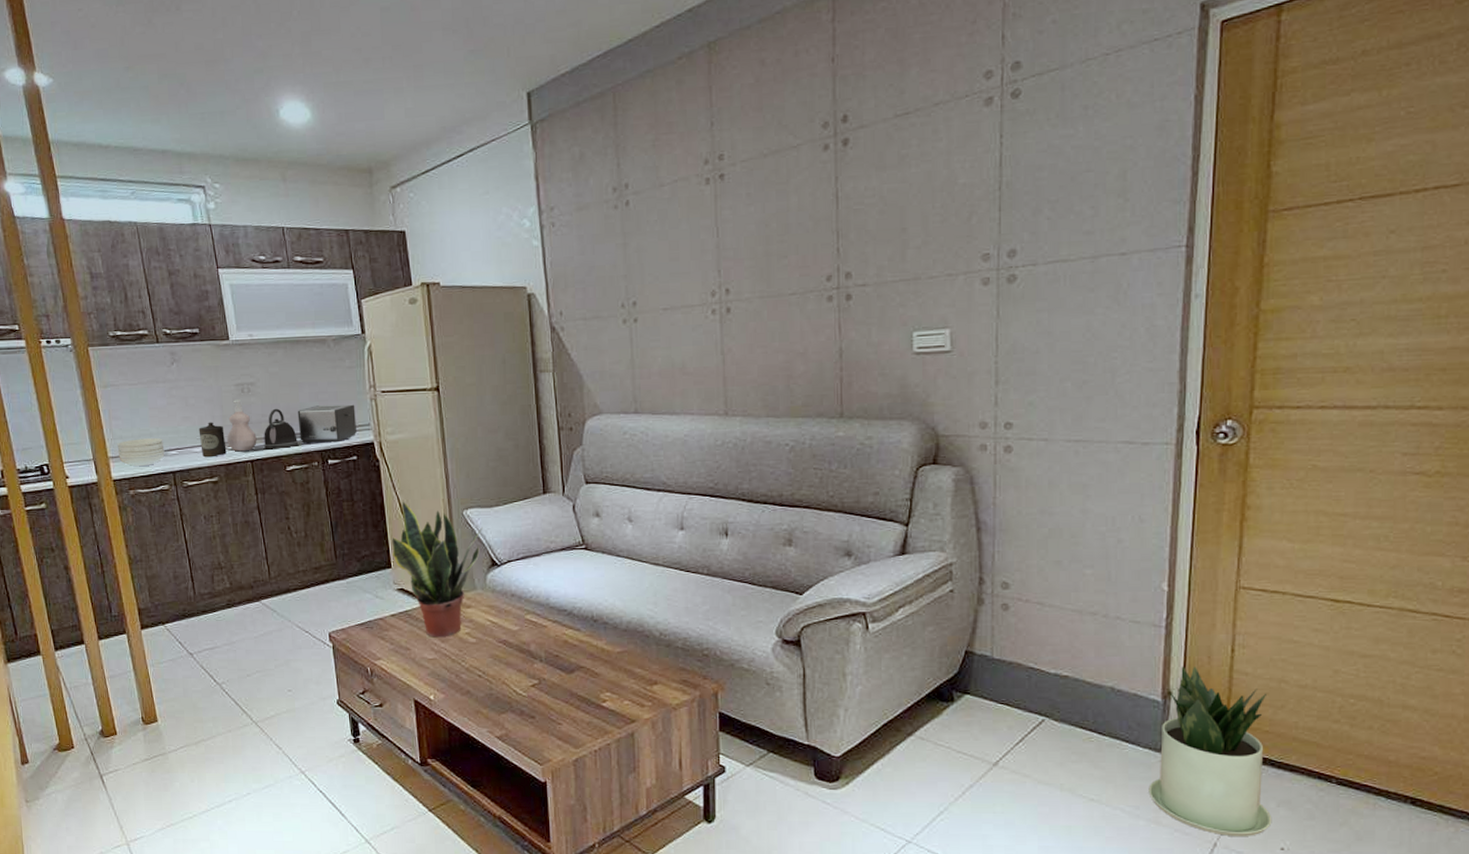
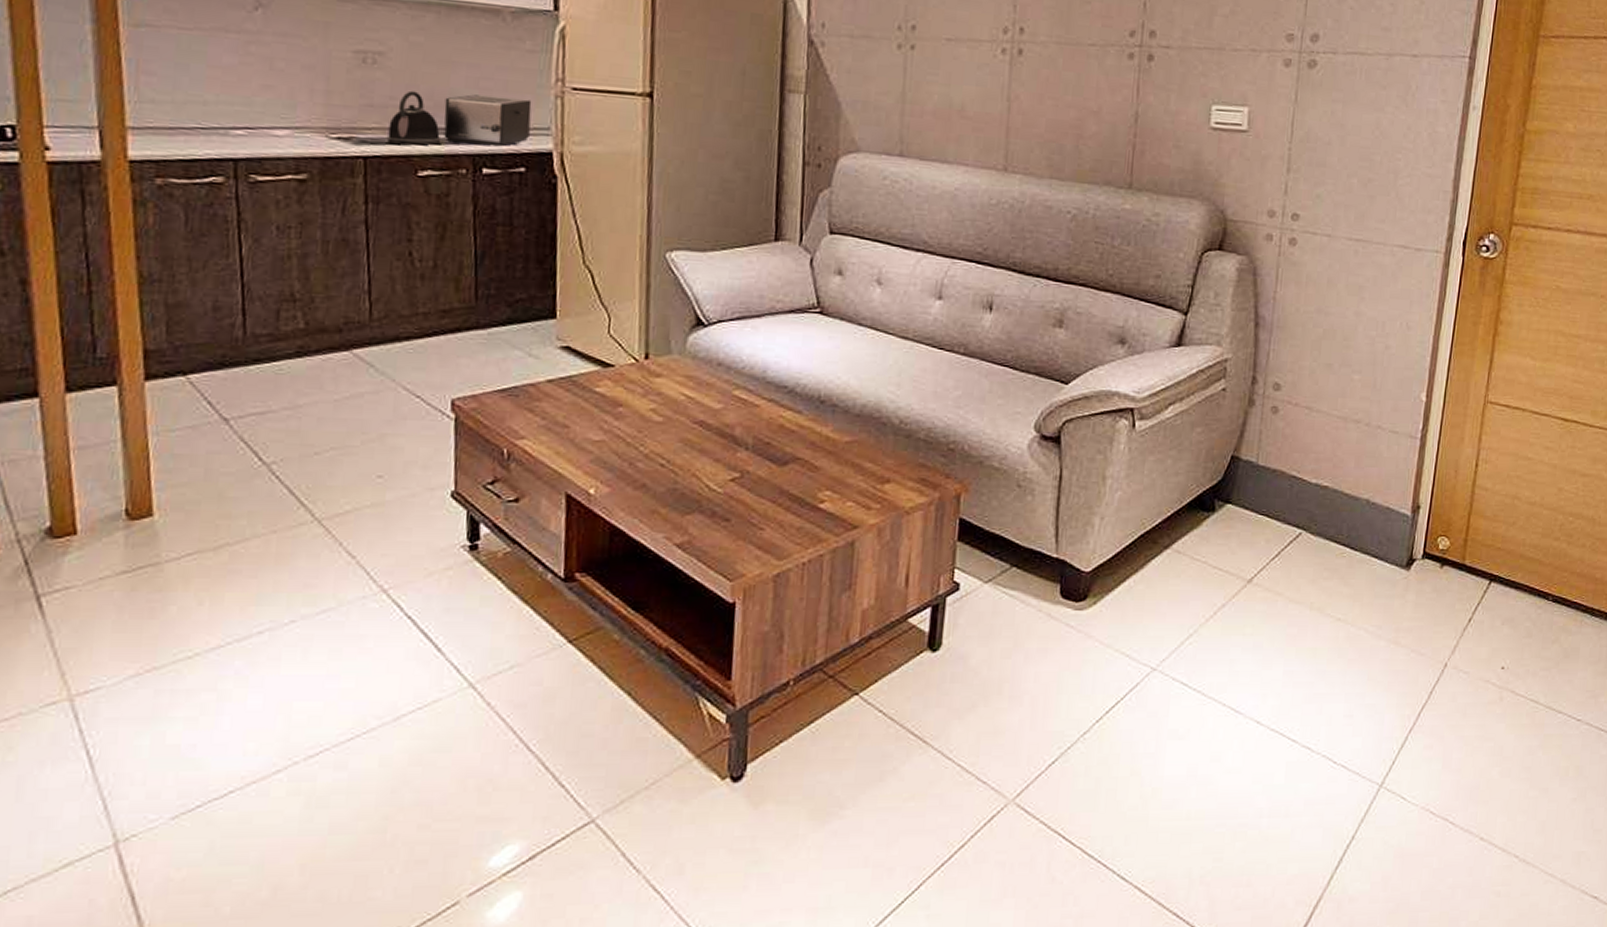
bowl: present [117,438,165,467] -> none [143,106,226,147]
canister: present [198,422,227,457] -> none [285,96,328,146]
soap bottle: present [227,399,257,452] -> none [330,71,378,144]
potted plant: present [392,501,483,638] -> none [560,233,690,414]
planter: present [1148,666,1272,836] -> none [1391,479,1502,656]

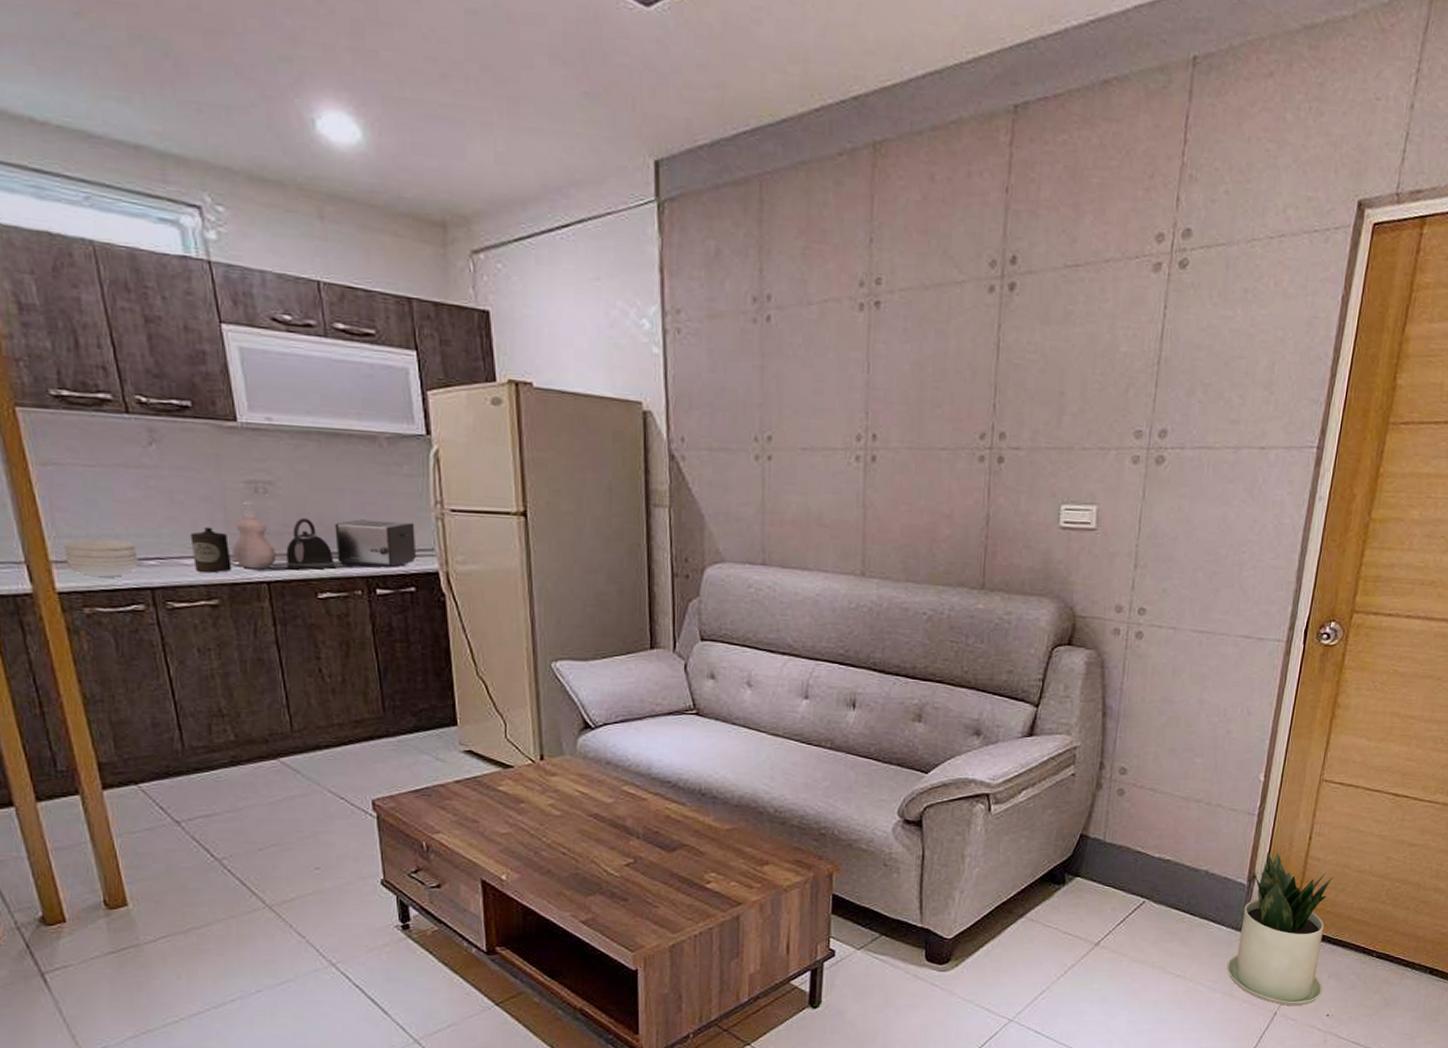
bowl: none [143,106,226,147] -> present [63,540,139,578]
canister: none [285,96,328,146] -> present [190,526,232,573]
soap bottle: none [330,71,378,144] -> present [232,501,276,570]
planter: none [1391,479,1502,656] -> present [1226,852,1332,1005]

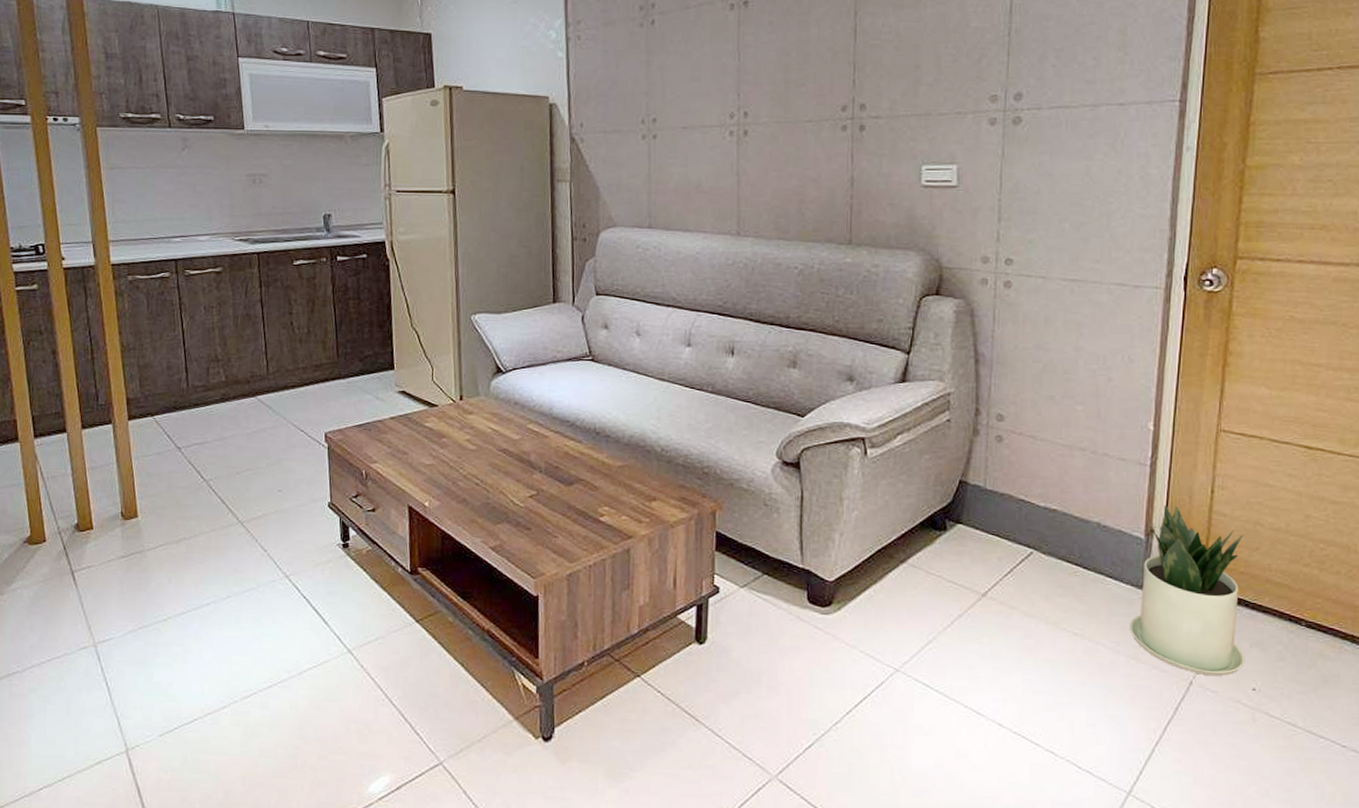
bowl: present [63,540,139,578] -> none [118,224,168,253]
canister: present [190,526,232,573] -> none [205,211,233,246]
soap bottle: present [232,501,276,570] -> none [234,190,265,243]
kettle: present [285,517,336,571] -> none [271,201,308,243]
toaster: present [334,519,416,569] -> none [309,201,369,240]

